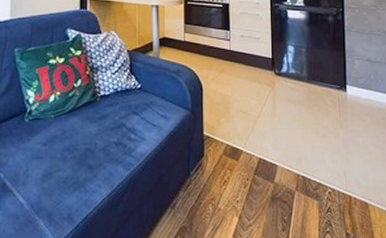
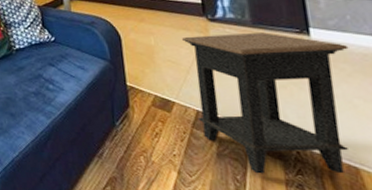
side table: none [254,88,370,214] -> present [182,32,349,174]

